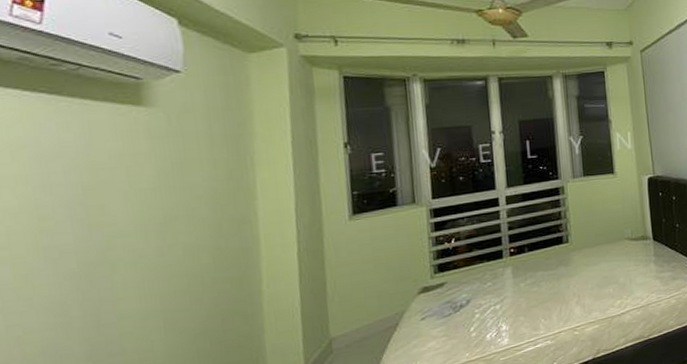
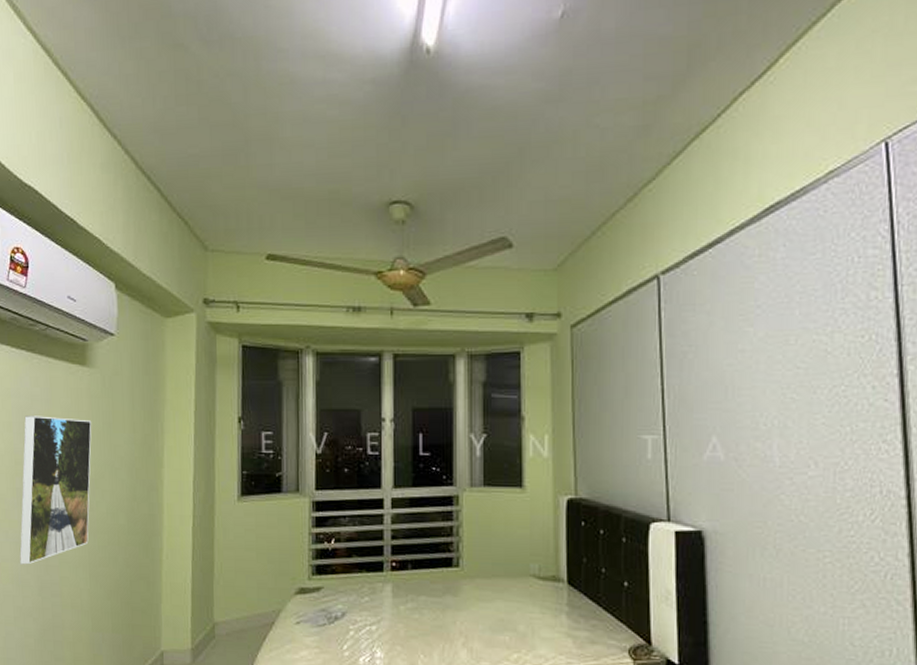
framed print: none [50,162,160,332] -> present [19,416,92,565]

